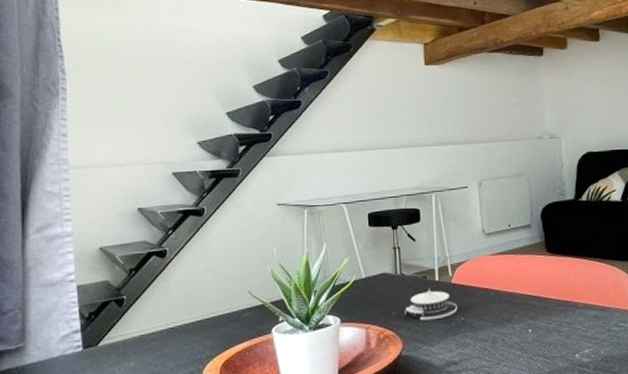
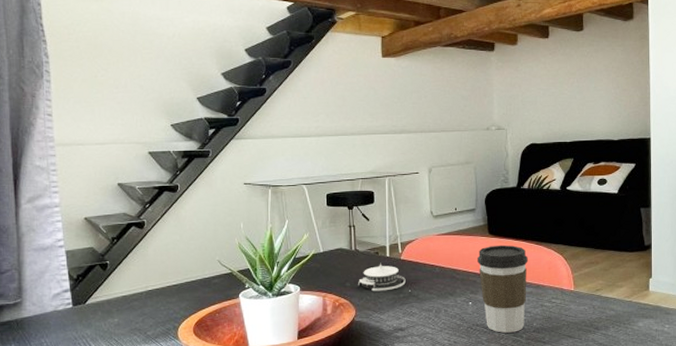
coffee cup: none [535,263,592,363] -> present [477,244,528,333]

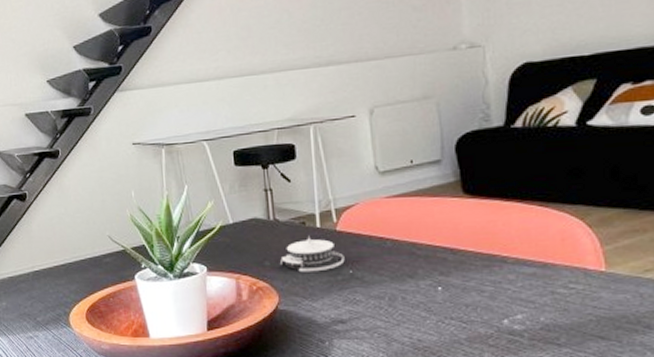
coffee cup: present [477,244,528,333] -> none [447,207,527,330]

